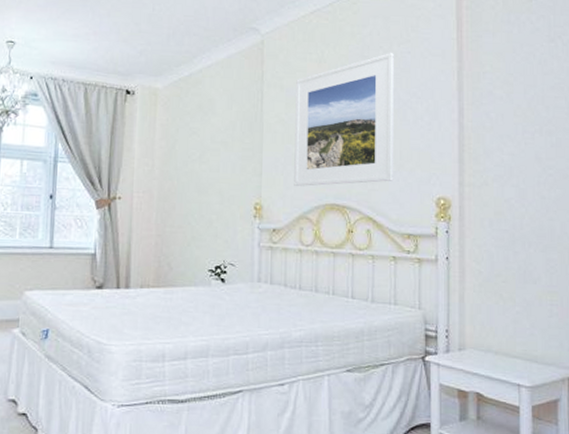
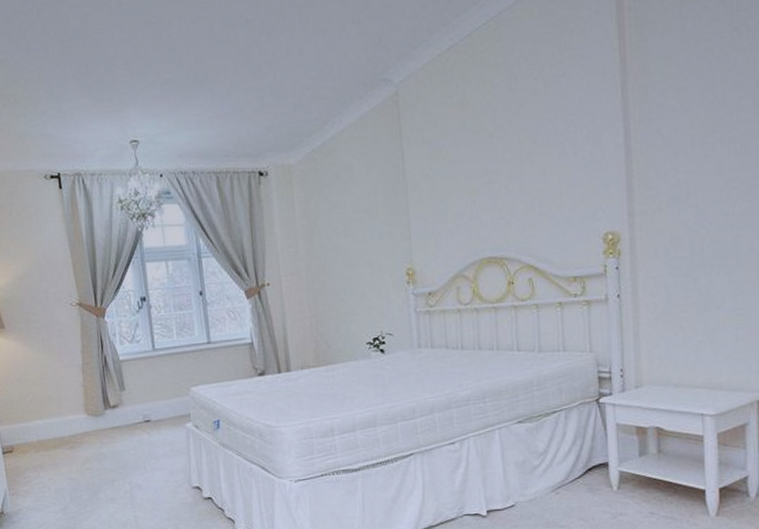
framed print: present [294,52,395,186] -> none [438,78,555,244]

